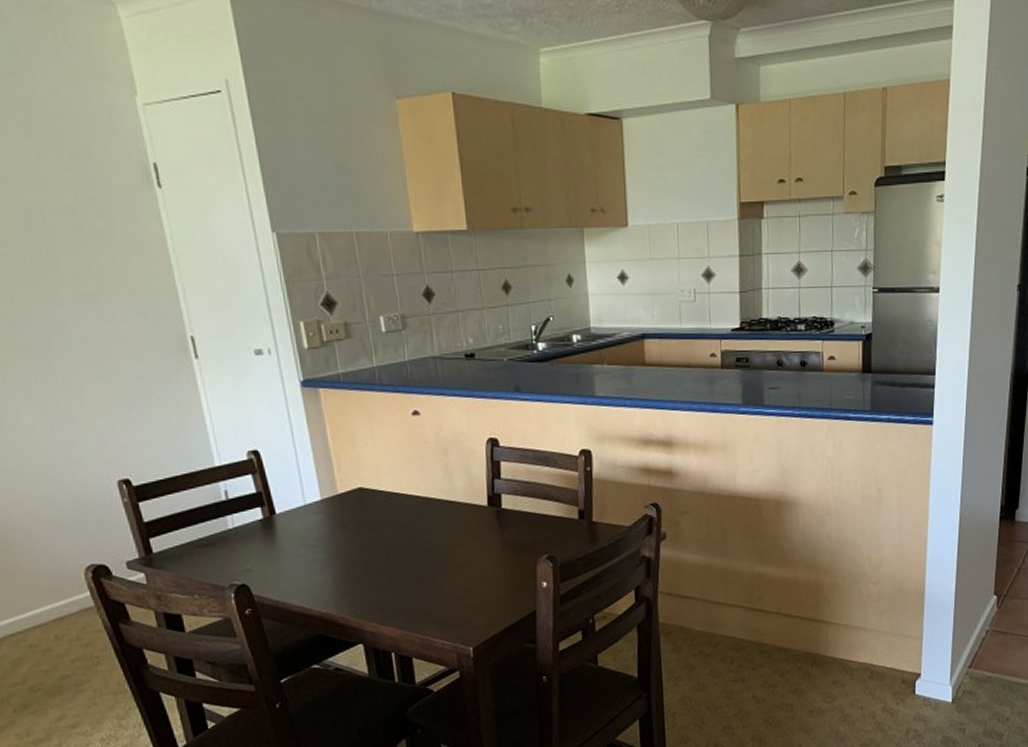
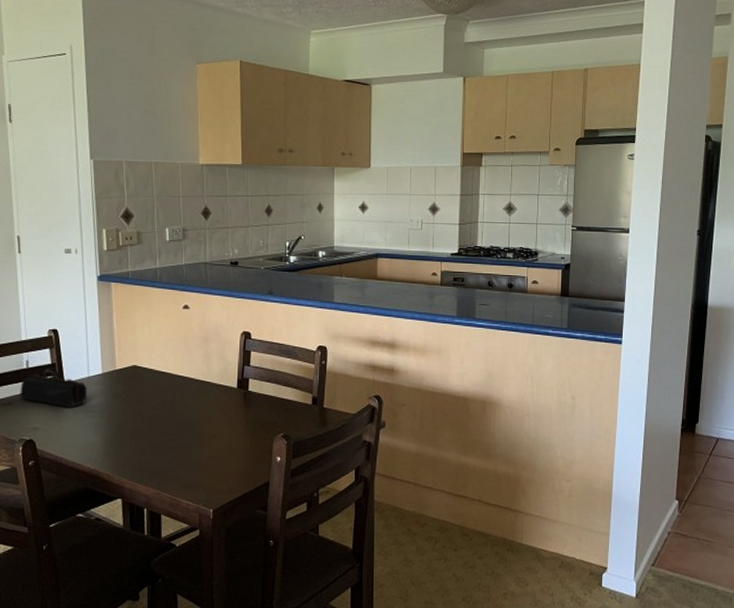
pencil case: none [221,497,306,544] -> present [20,368,87,408]

